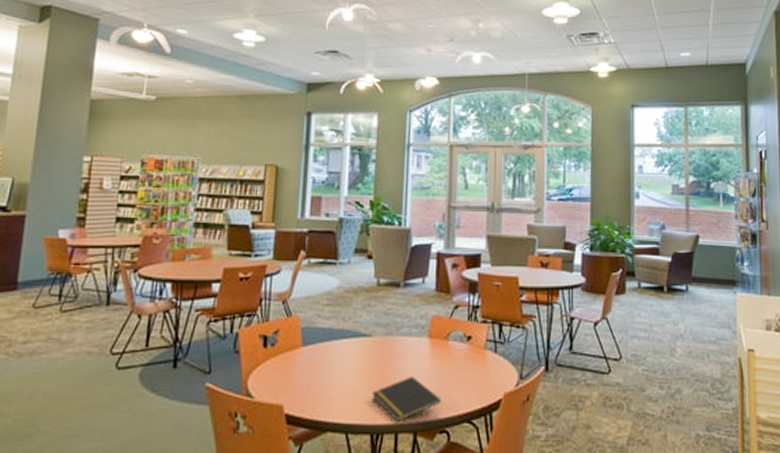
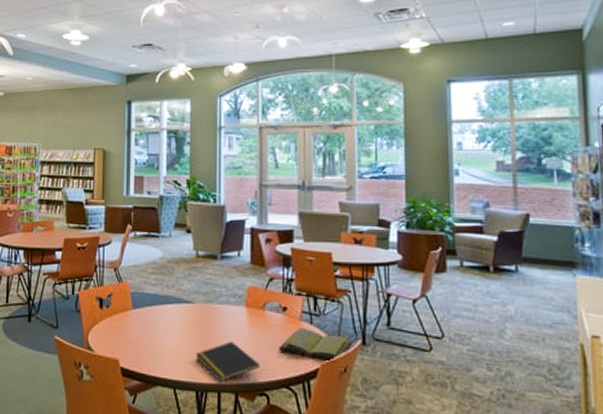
diary: none [461,356,537,391] -> present [278,327,353,362]

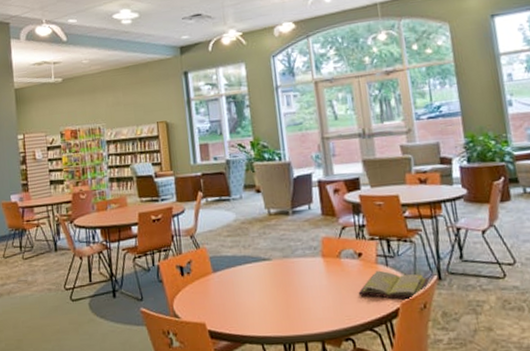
notepad: present [195,341,260,382] -> none [279,292,343,333]

